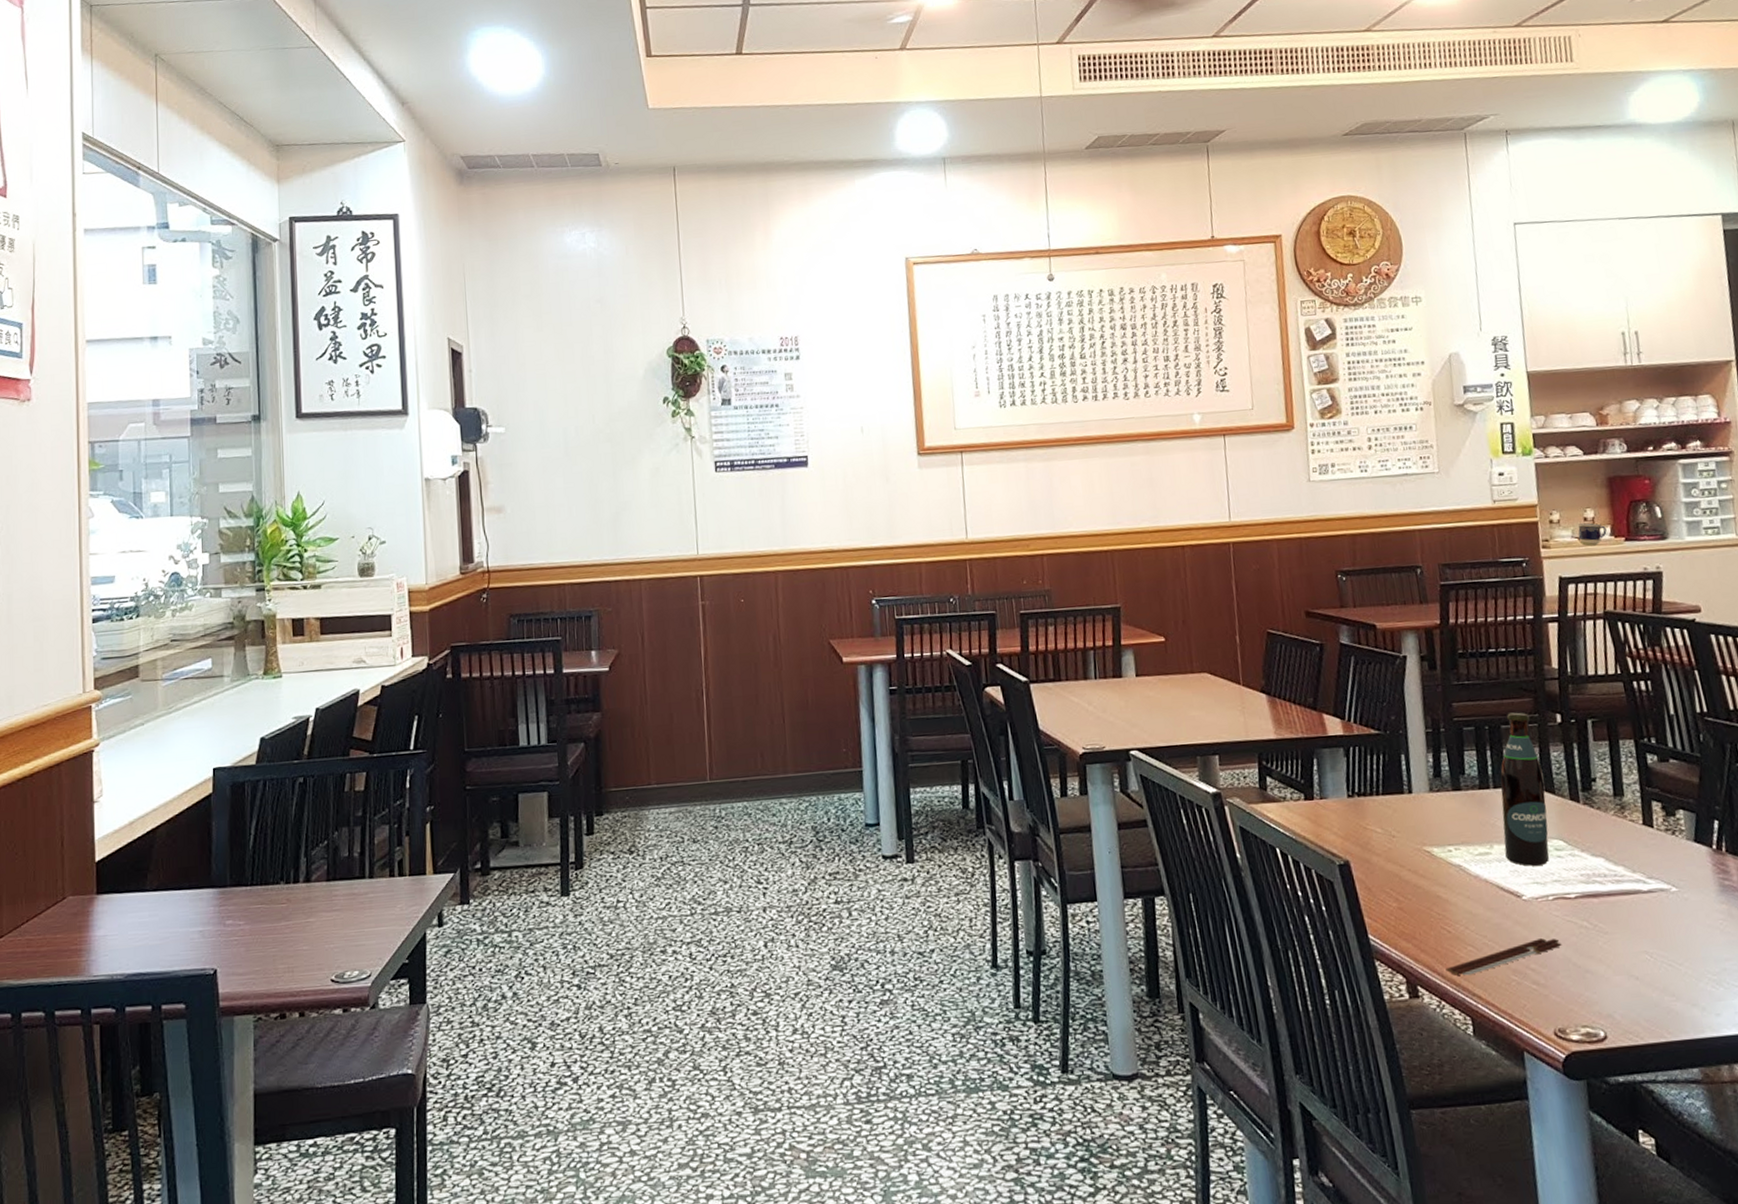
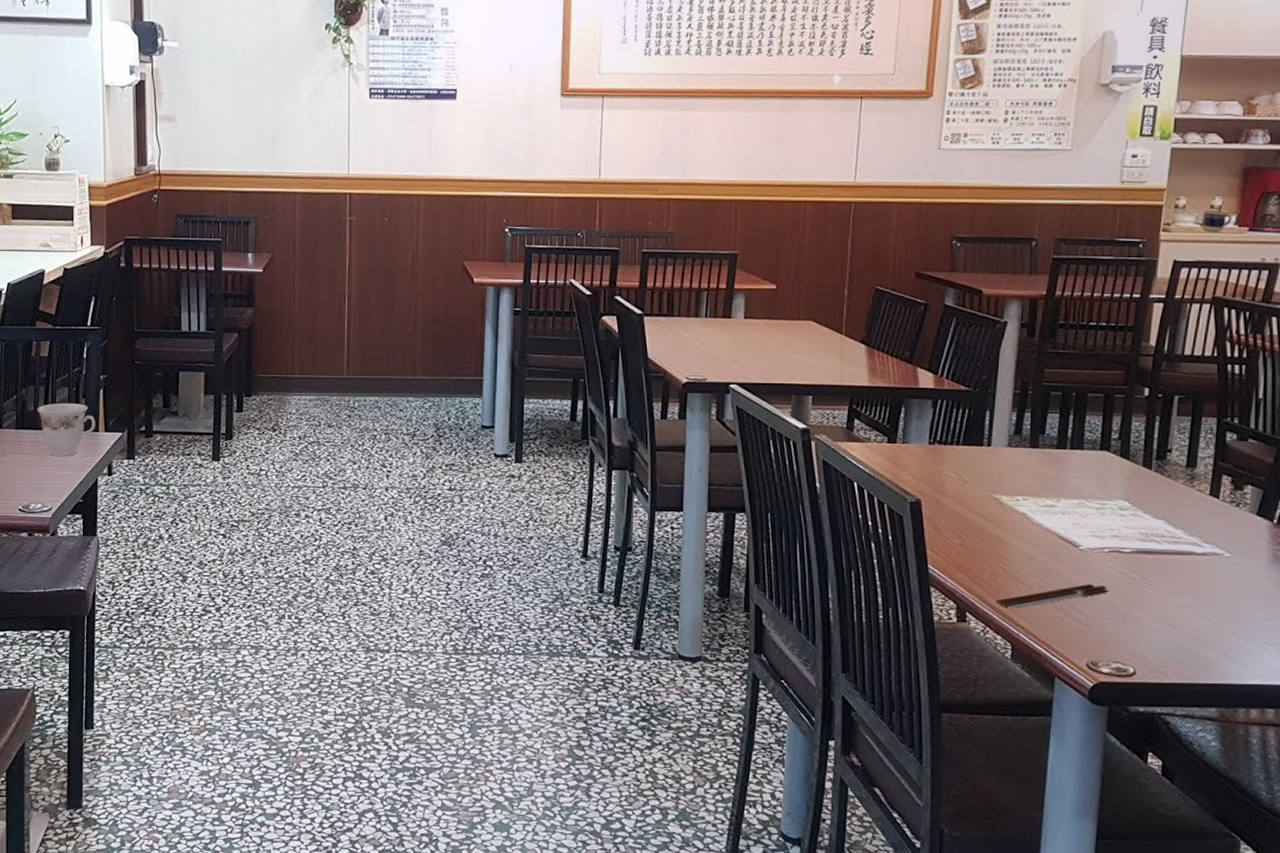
teacup: none [351,843,423,911] -> present [36,403,96,457]
bottle: present [1500,712,1550,866] -> none [1070,383,1121,521]

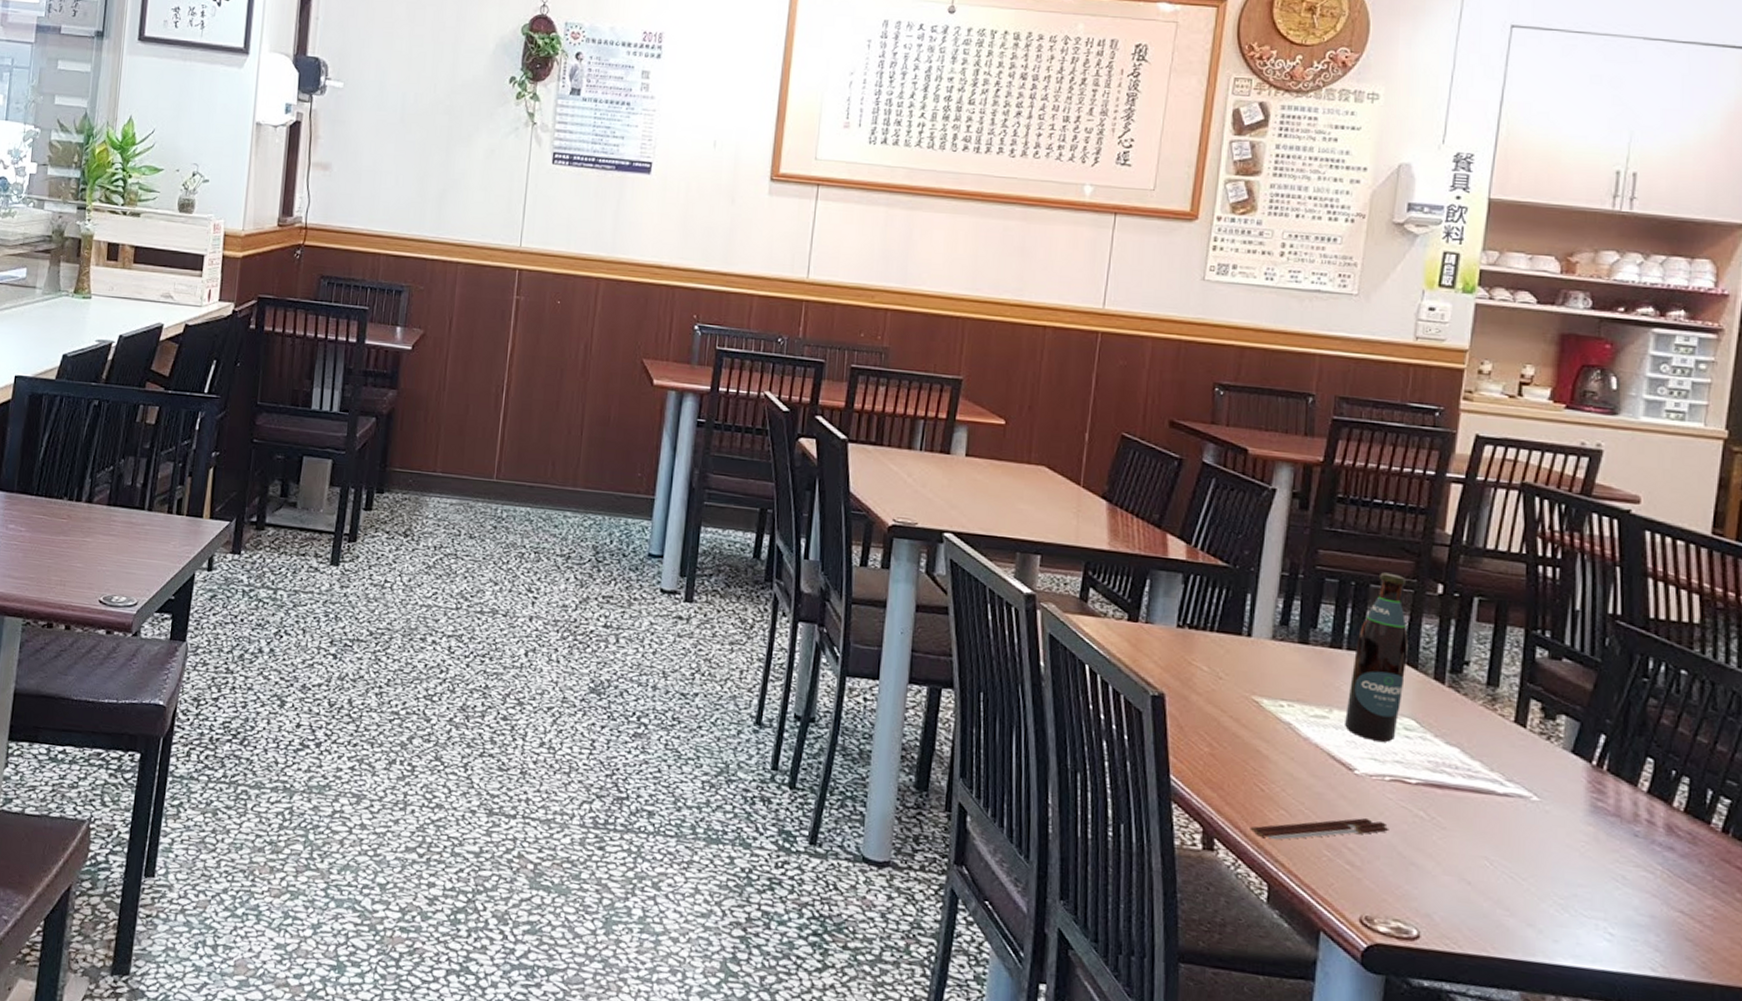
teacup: present [36,403,96,457] -> none [134,479,201,544]
bottle: none [1070,383,1121,521] -> present [1345,572,1408,742]
cup: present [1201,210,1232,233] -> none [1509,380,1545,408]

